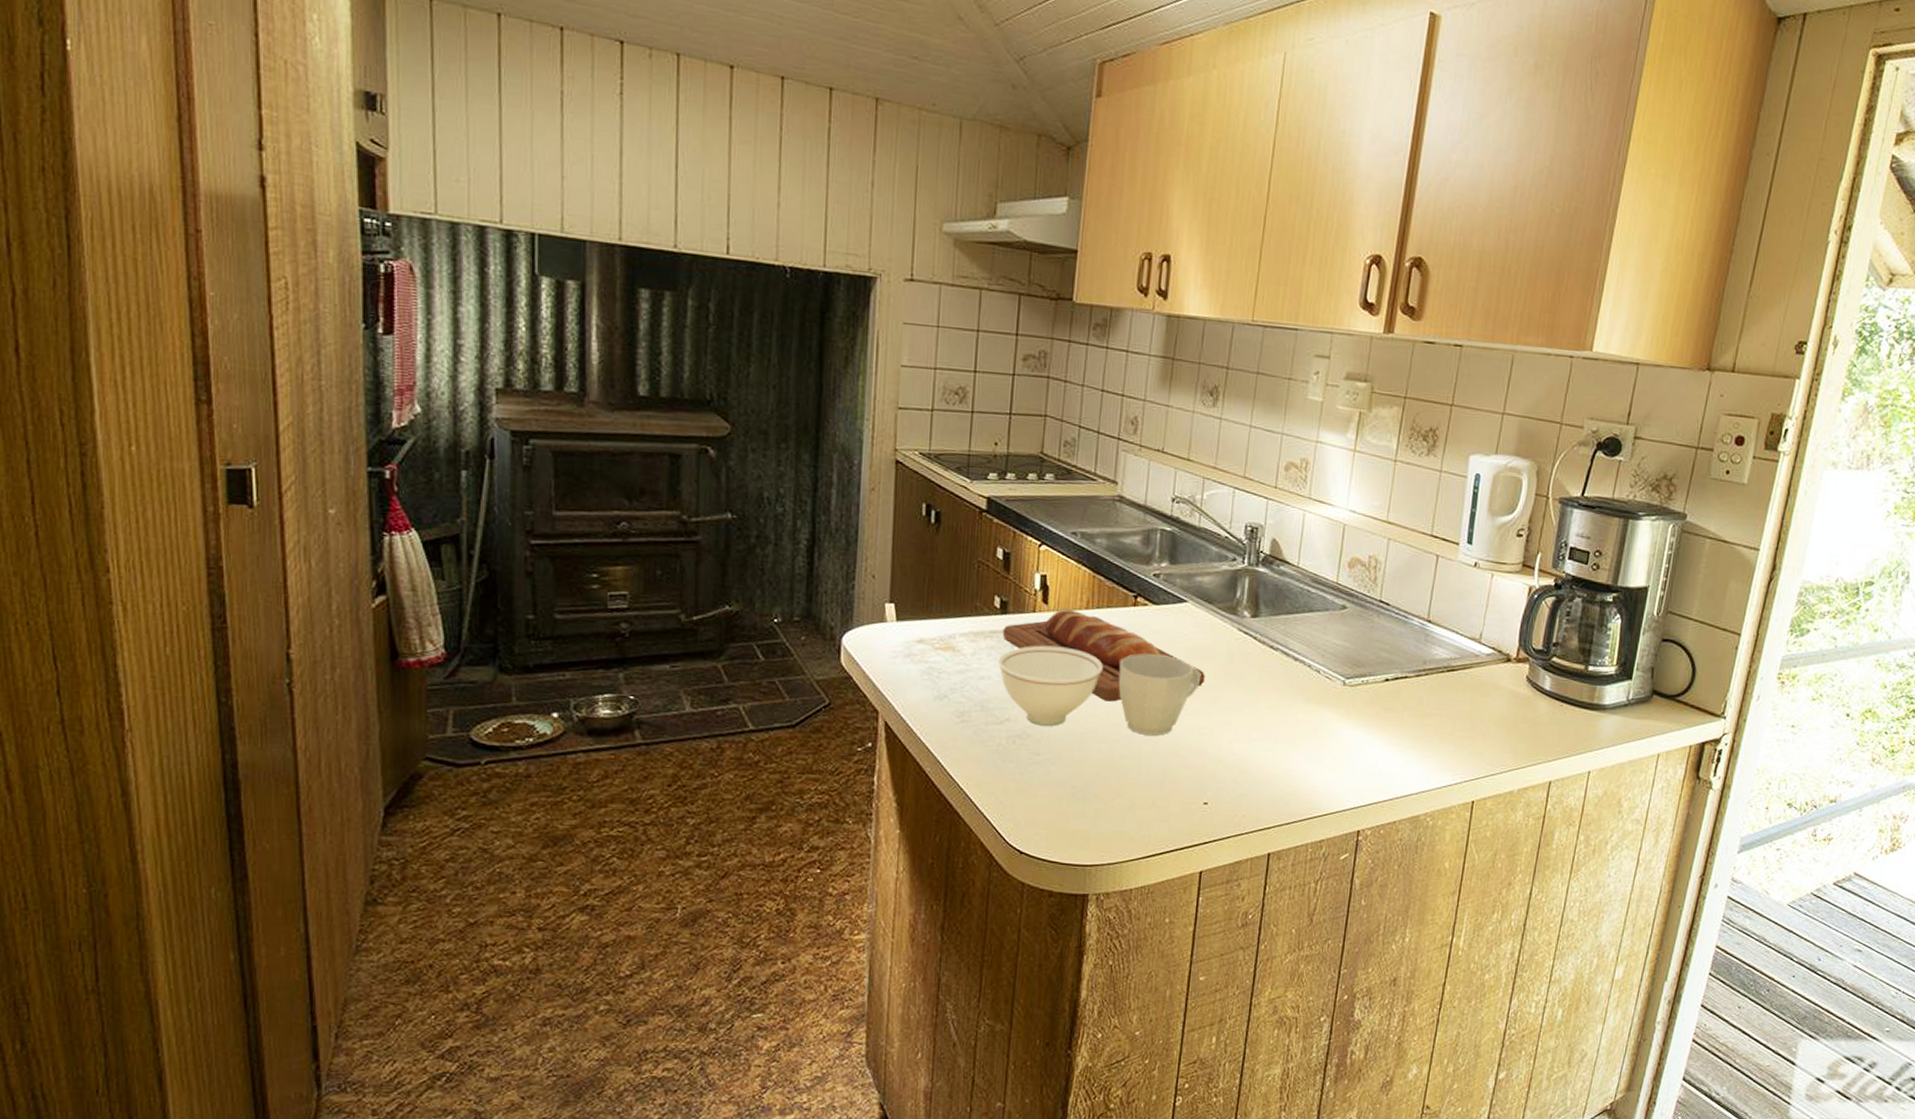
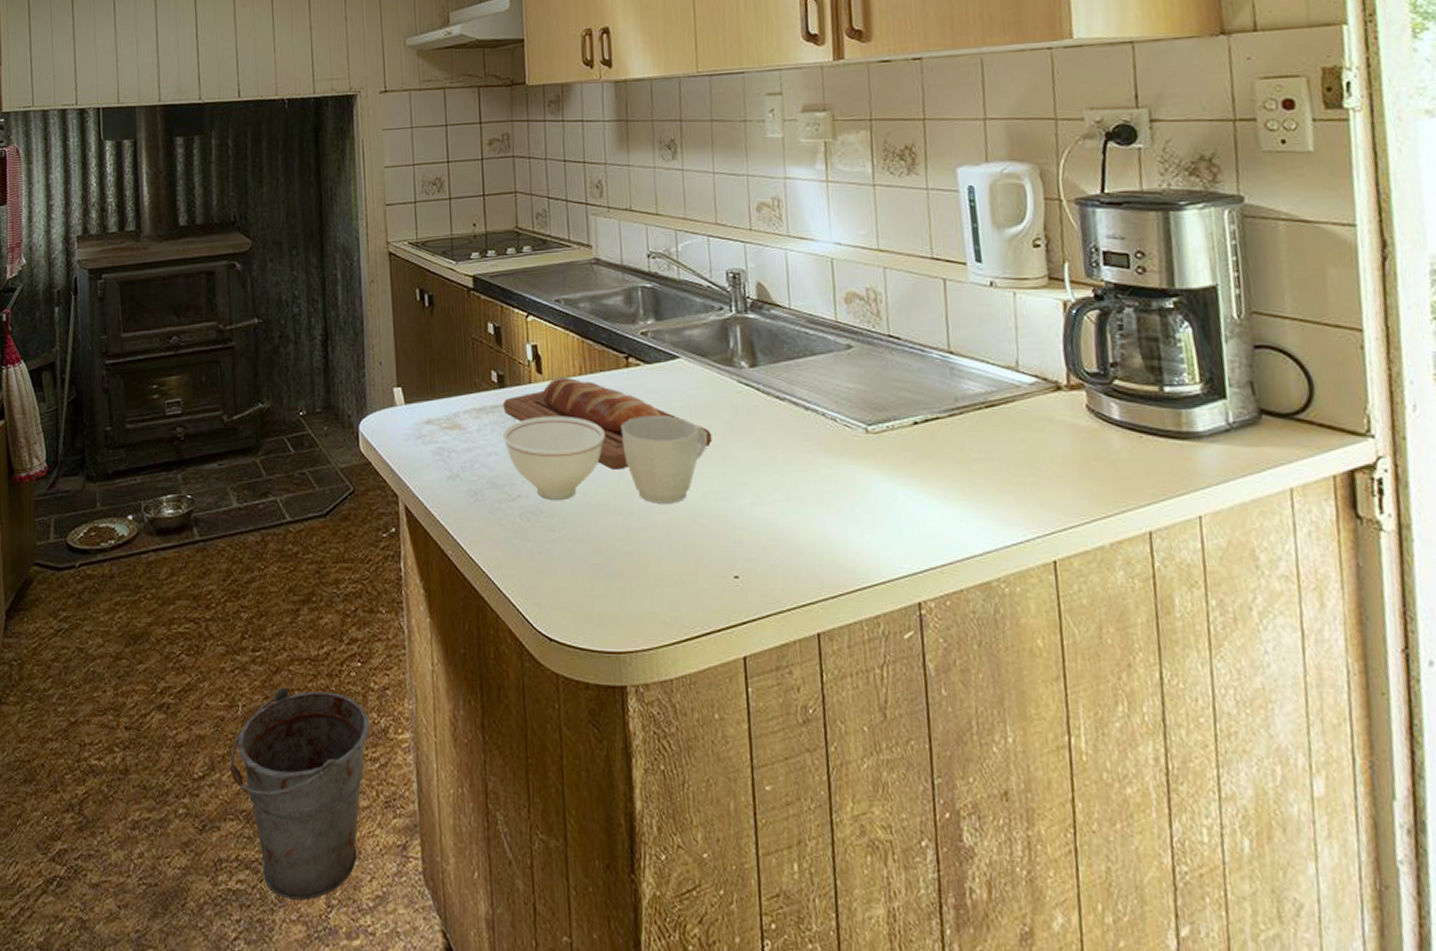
bucket: none [663,891,824,1084] -> present [230,687,370,901]

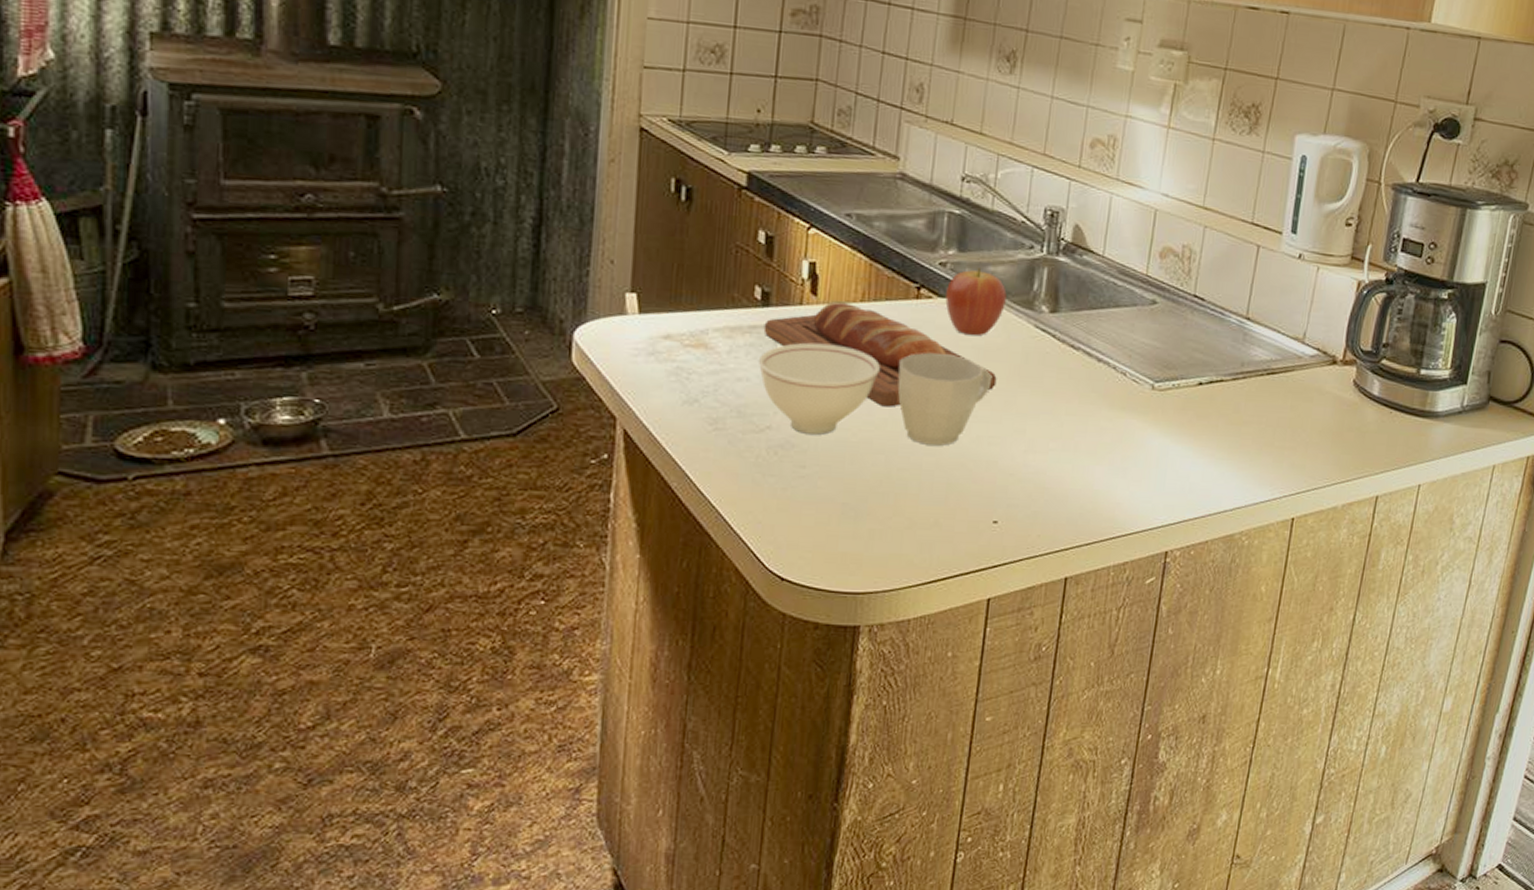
bucket: present [230,687,370,901] -> none [353,626,549,851]
fruit: none [651,333,707,397] -> present [945,268,1007,336]

